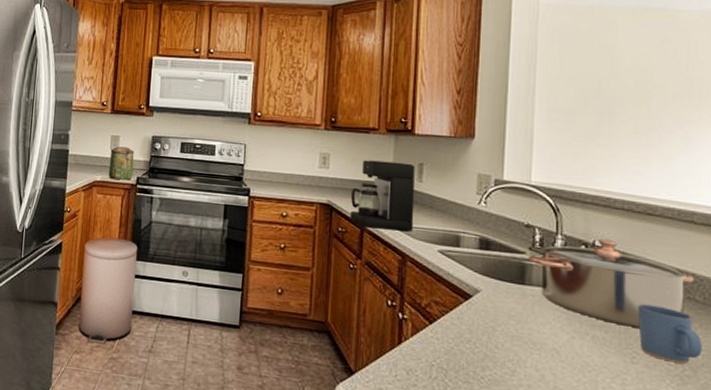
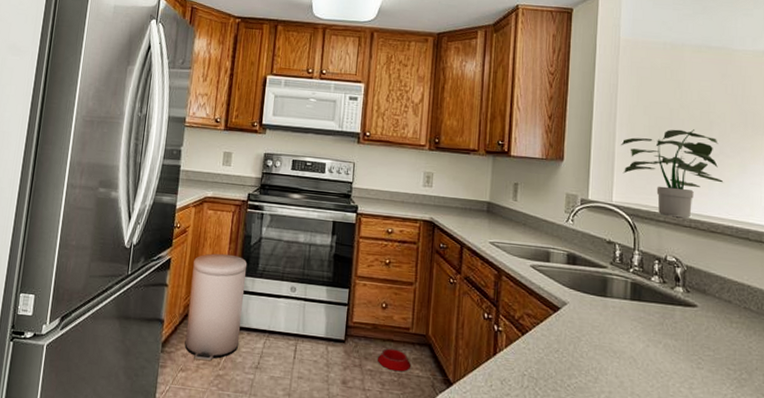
canister: present [108,146,135,181] -> none [219,163,247,197]
pet bowl: none [274,335,309,359] -> present [378,348,411,372]
coffee maker: present [350,160,415,232] -> none [451,179,511,248]
cooking pot: present [528,239,694,328] -> none [609,254,749,336]
potted plant: none [541,101,664,199] -> present [621,129,724,218]
mug: present [637,303,703,364] -> none [702,313,757,368]

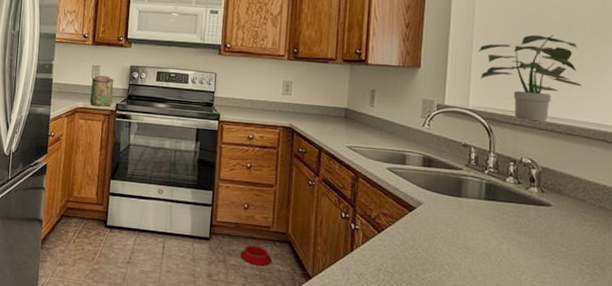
pedal bin: present [184,253,248,362] -> none [62,159,117,257]
canister: none [219,163,247,197] -> present [89,75,114,107]

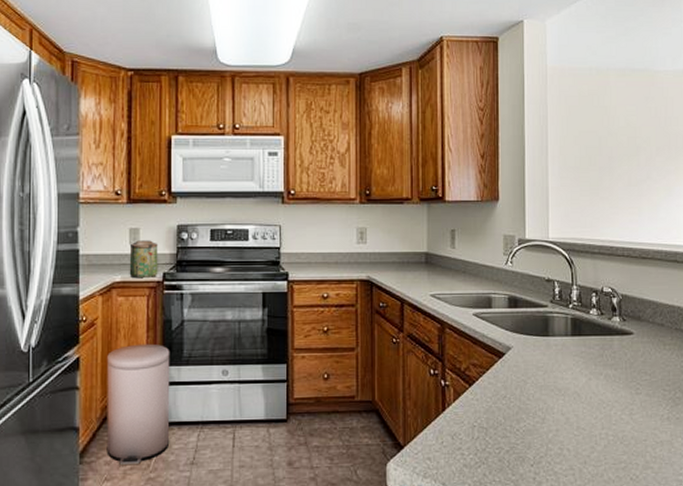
pedal bin: none [62,159,117,257] -> present [106,343,170,466]
pet bowl: present [241,245,272,267] -> none [324,420,359,444]
potted plant: present [478,34,582,121] -> none [554,156,652,247]

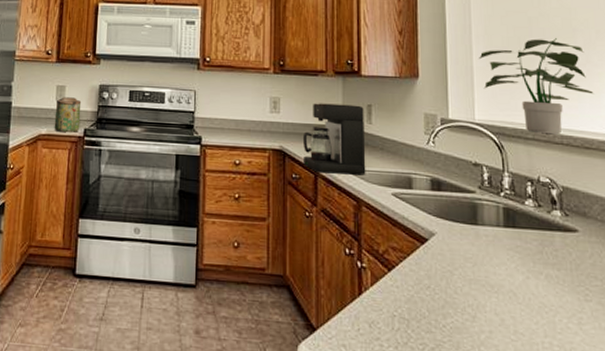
pedal bin: present [106,343,170,466] -> none [23,194,87,315]
coffee maker: none [389,231,449,300] -> present [302,103,366,176]
potted plant: none [554,156,652,247] -> present [479,38,594,134]

